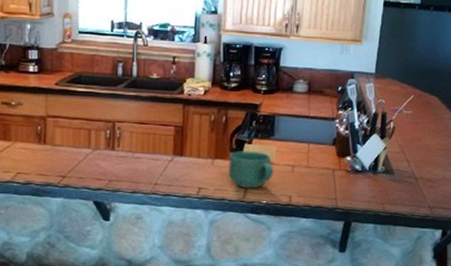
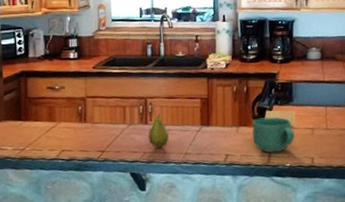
fruit: none [114,139,137,176] -> present [148,113,169,148]

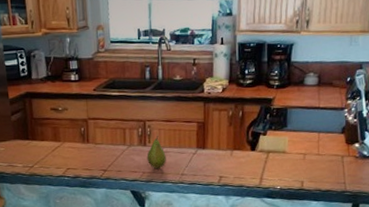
mug: present [252,117,295,153] -> none [246,142,286,176]

